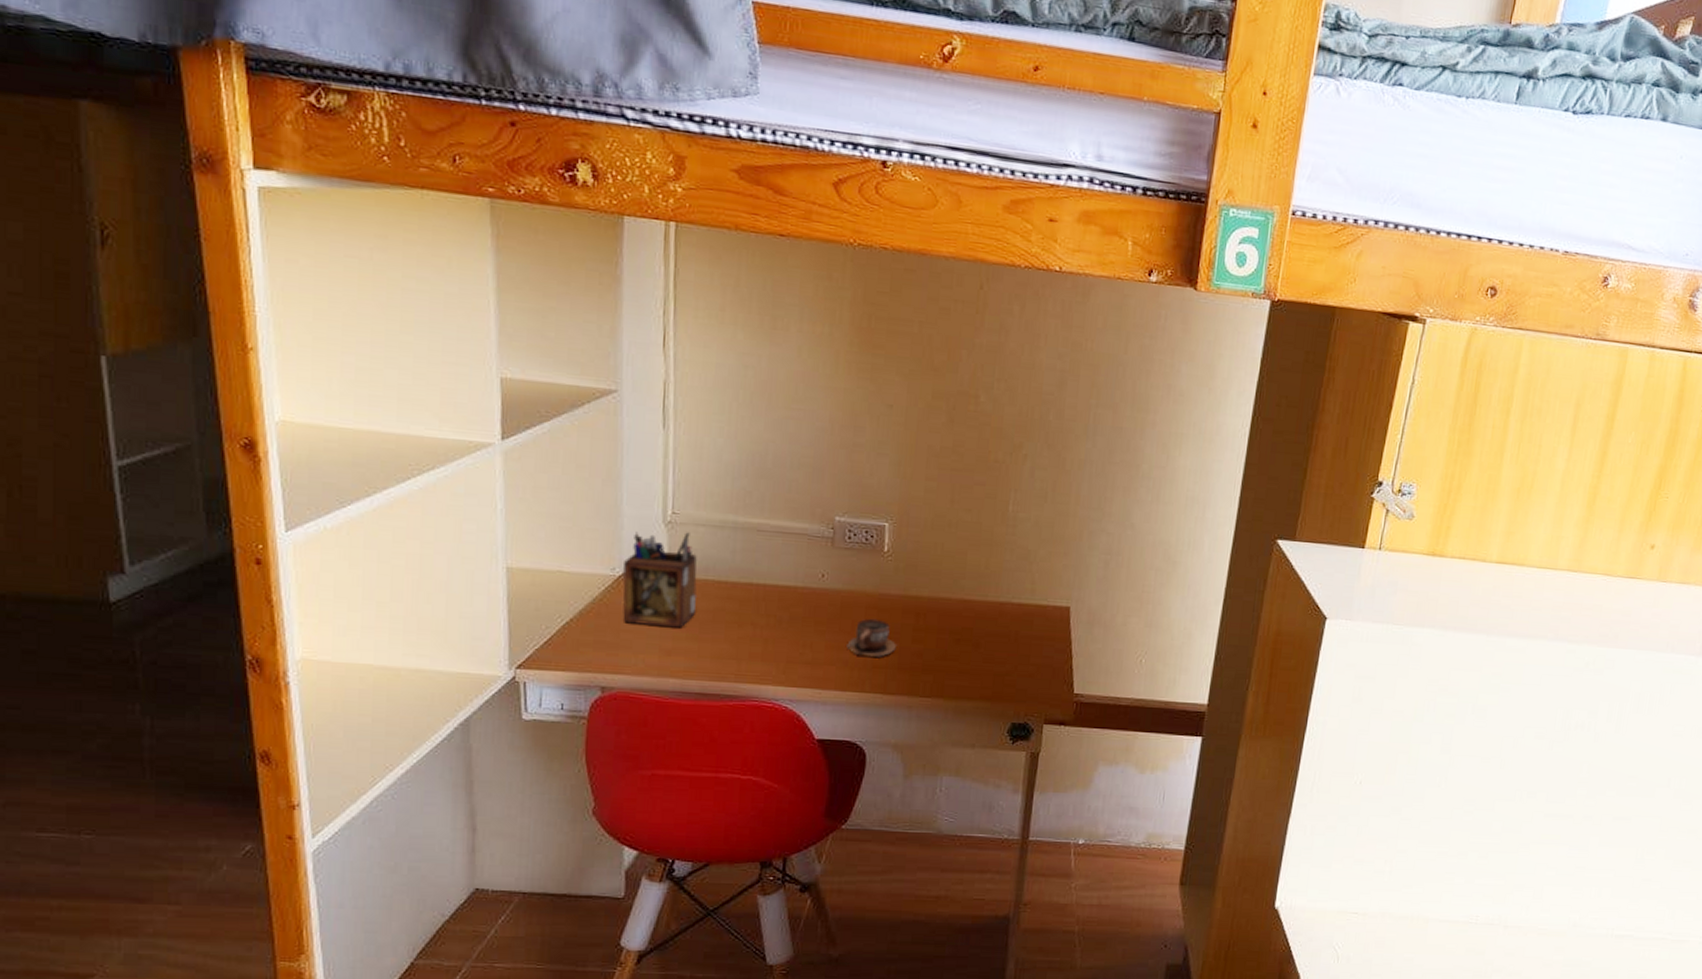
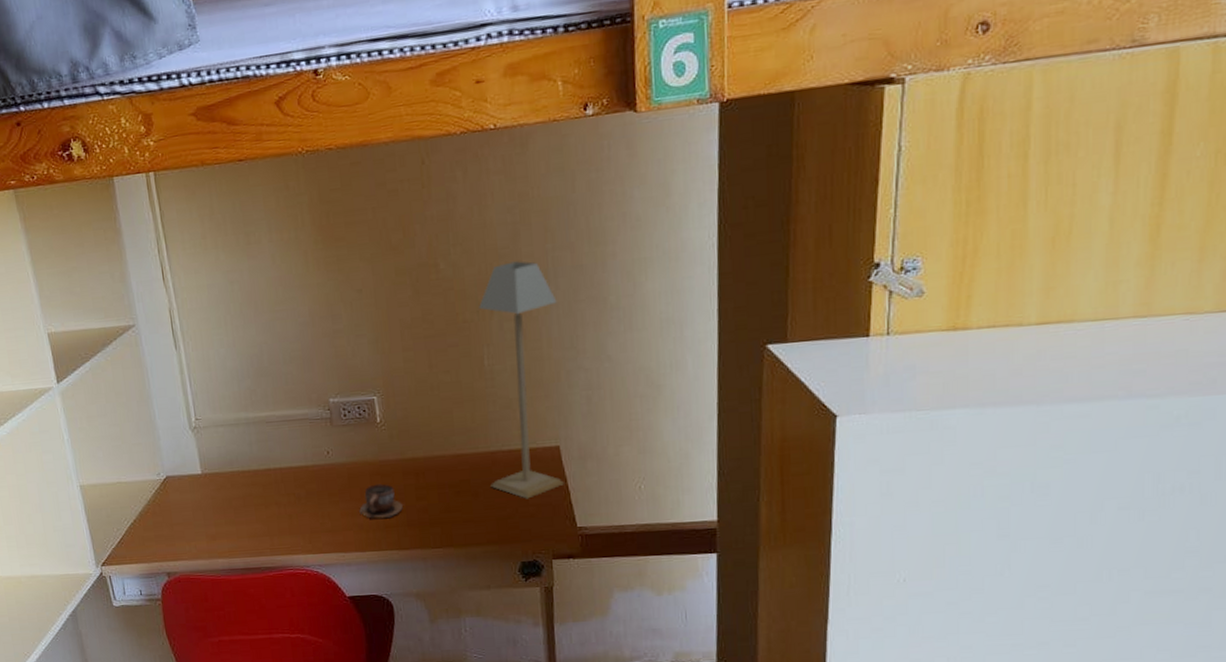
desk organizer: present [623,531,697,628] -> none [165,433,229,518]
table lamp: none [993,409,1092,658] -> present [479,261,564,499]

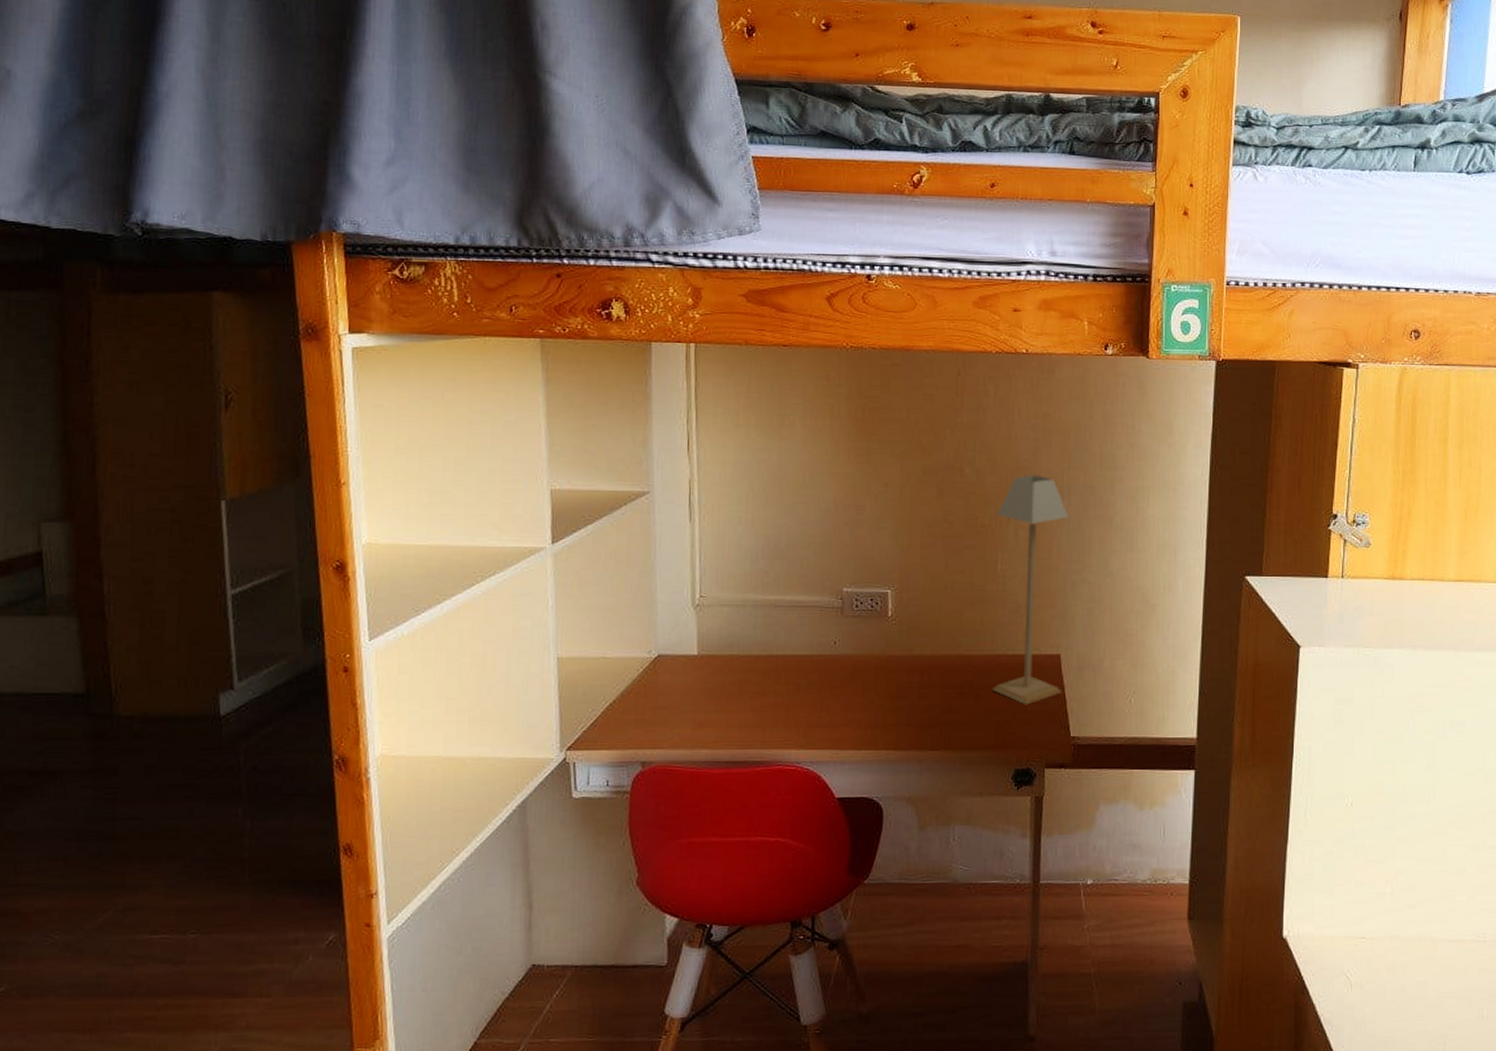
cup: present [359,483,403,519] -> none [860,679,904,717]

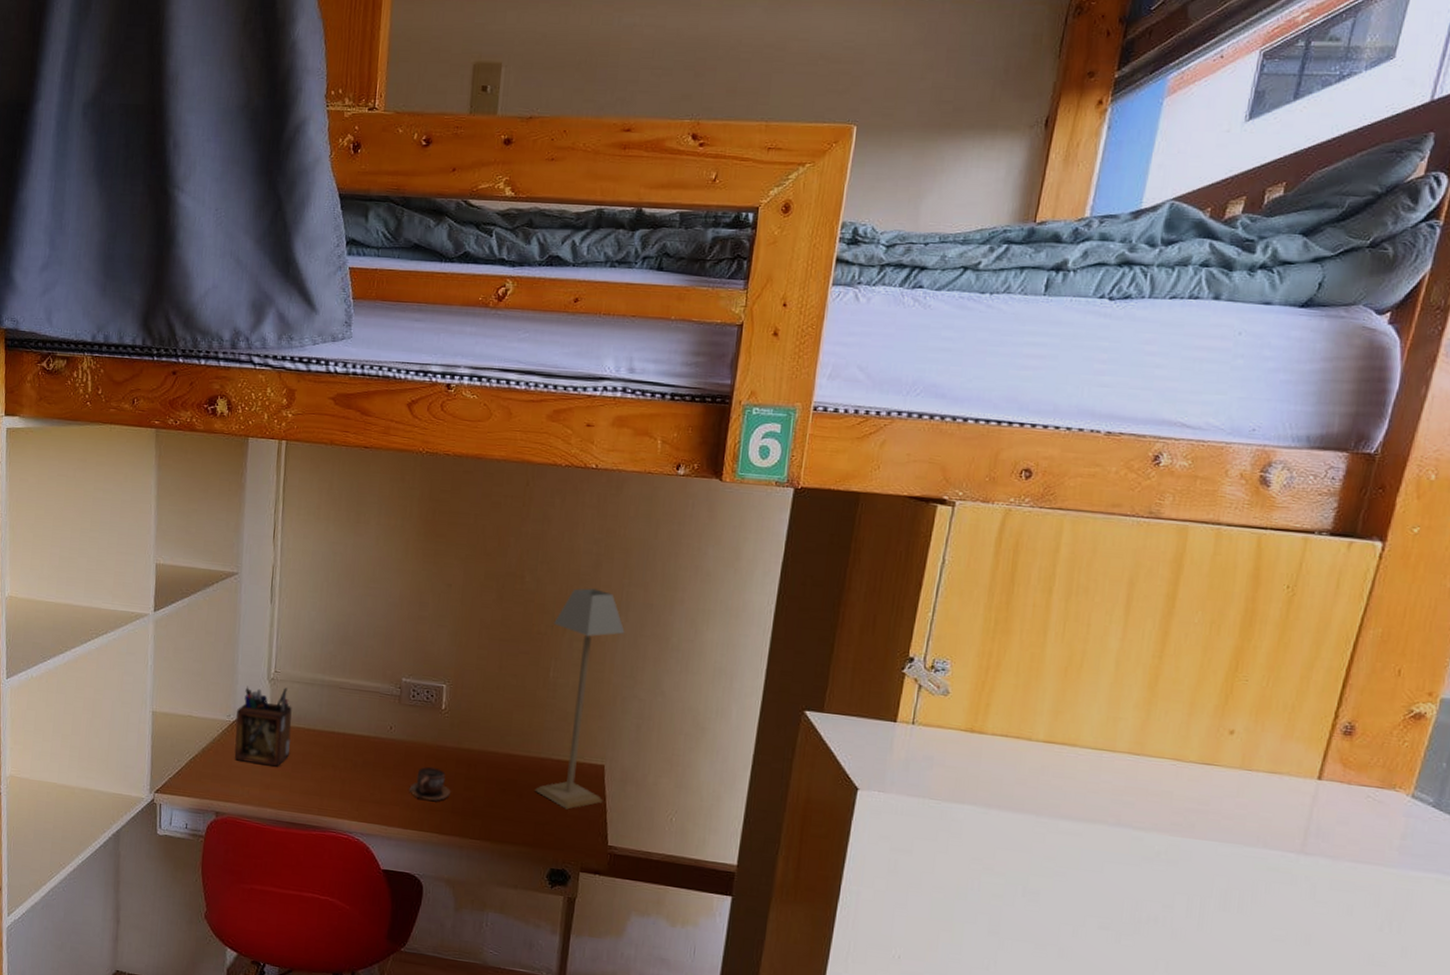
desk organizer: none [658,613,724,702] -> present [234,686,292,767]
cup: none [860,679,904,717] -> present [409,766,451,802]

